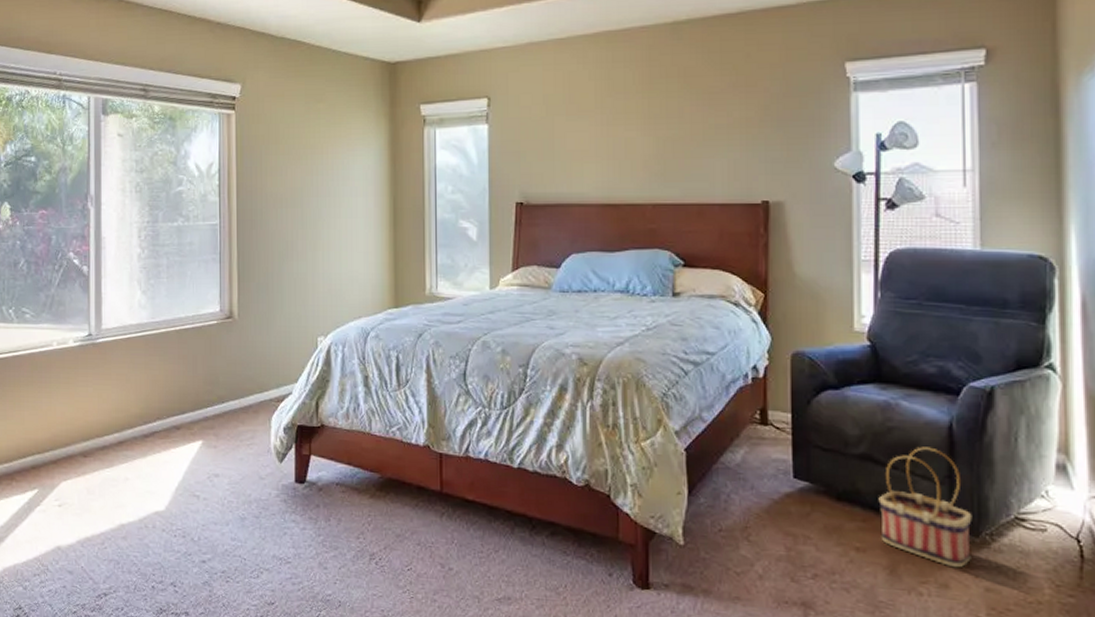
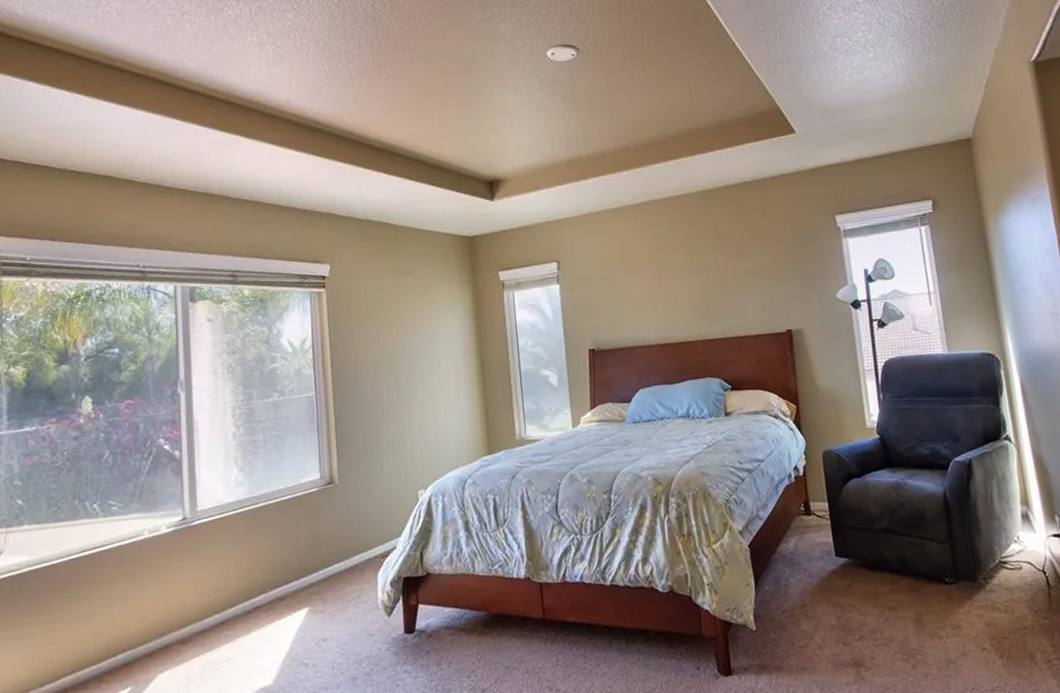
basket: present [878,446,972,568] -> none [901,514,973,611]

